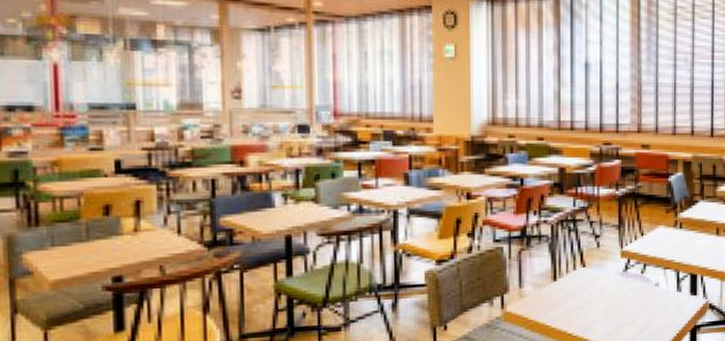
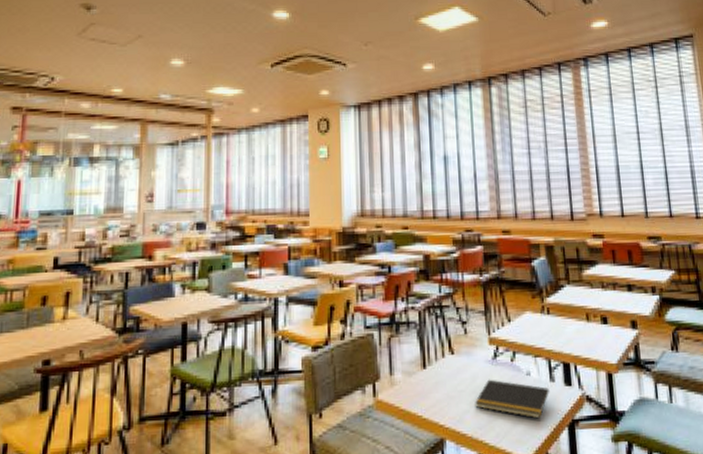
notepad: none [604,290,677,326] -> present [475,379,551,419]

